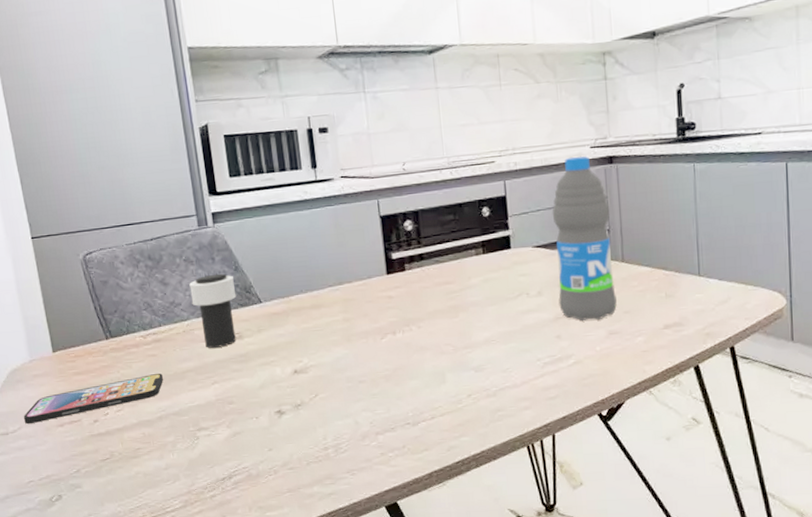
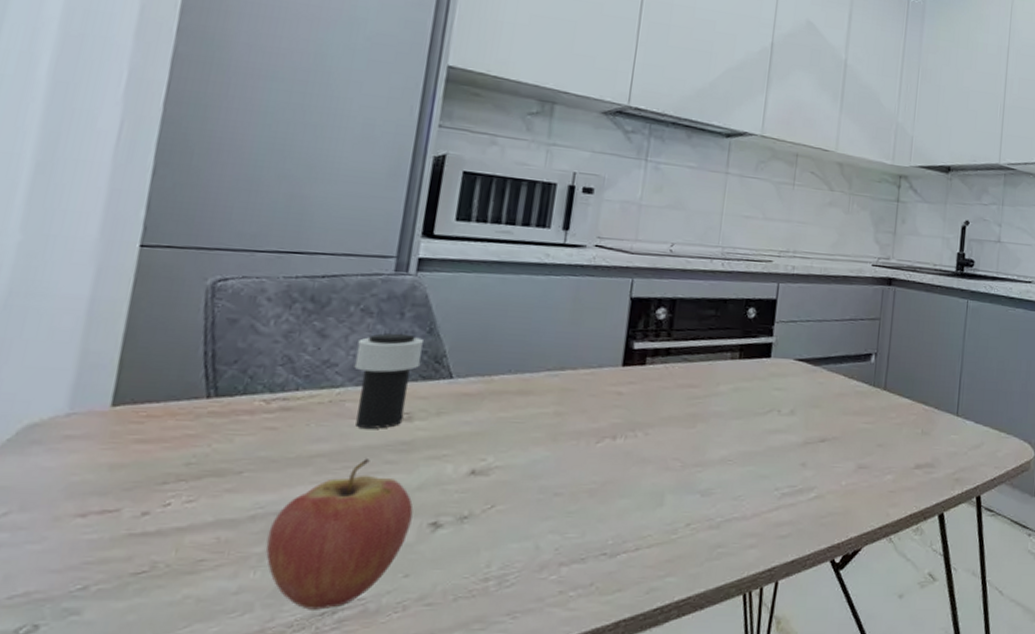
smartphone: present [23,373,164,425] -> none [19,453,278,509]
fruit: none [173,370,263,477] -> present [266,459,414,610]
water bottle: present [552,156,617,321] -> none [810,272,881,450]

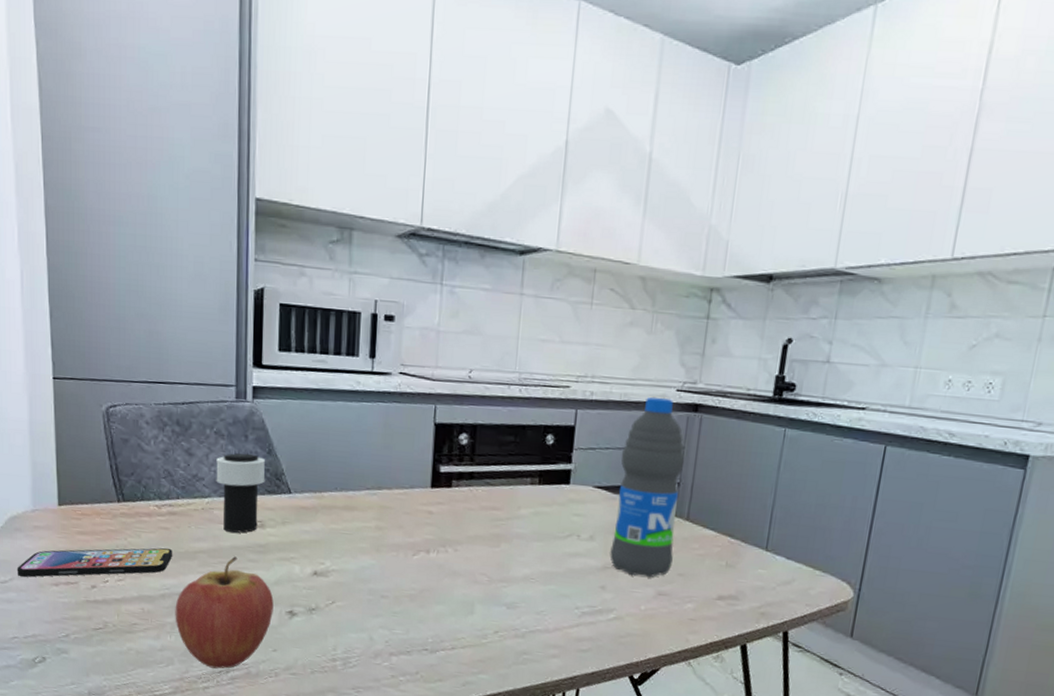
smartphone: none [19,453,278,509] -> present [17,547,173,578]
water bottle: none [810,272,881,450] -> present [610,397,685,577]

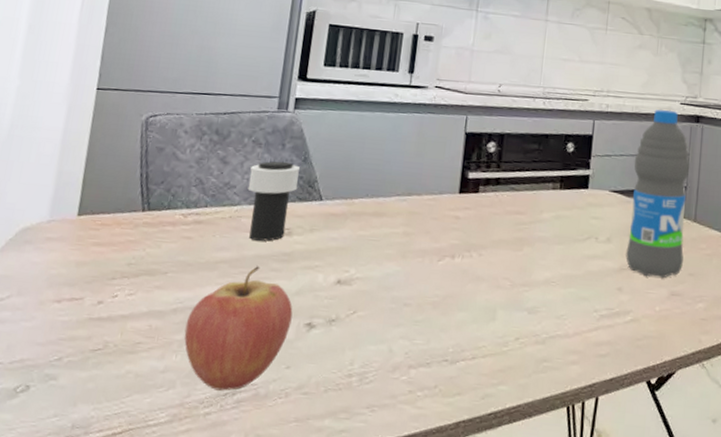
smartphone: present [17,547,173,578] -> none [17,258,193,294]

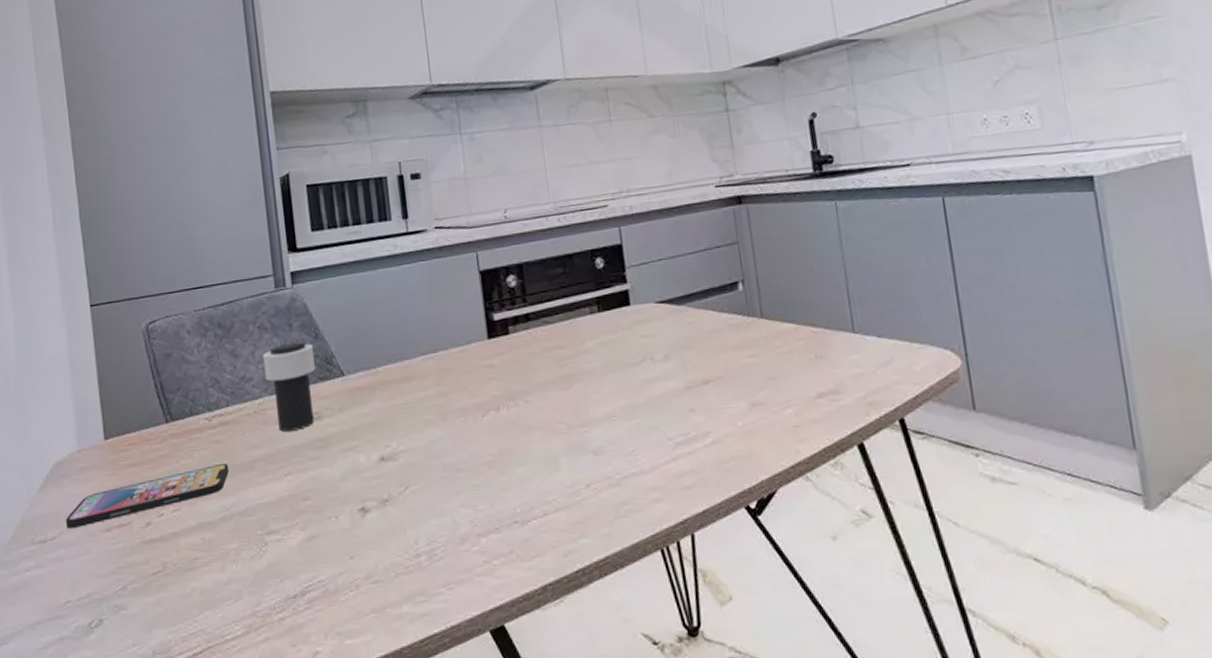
smartphone: none [17,258,193,294] -> present [65,463,230,529]
fruit: present [184,266,293,391] -> none [237,458,344,594]
water bottle: present [625,110,690,278] -> none [675,197,759,390]

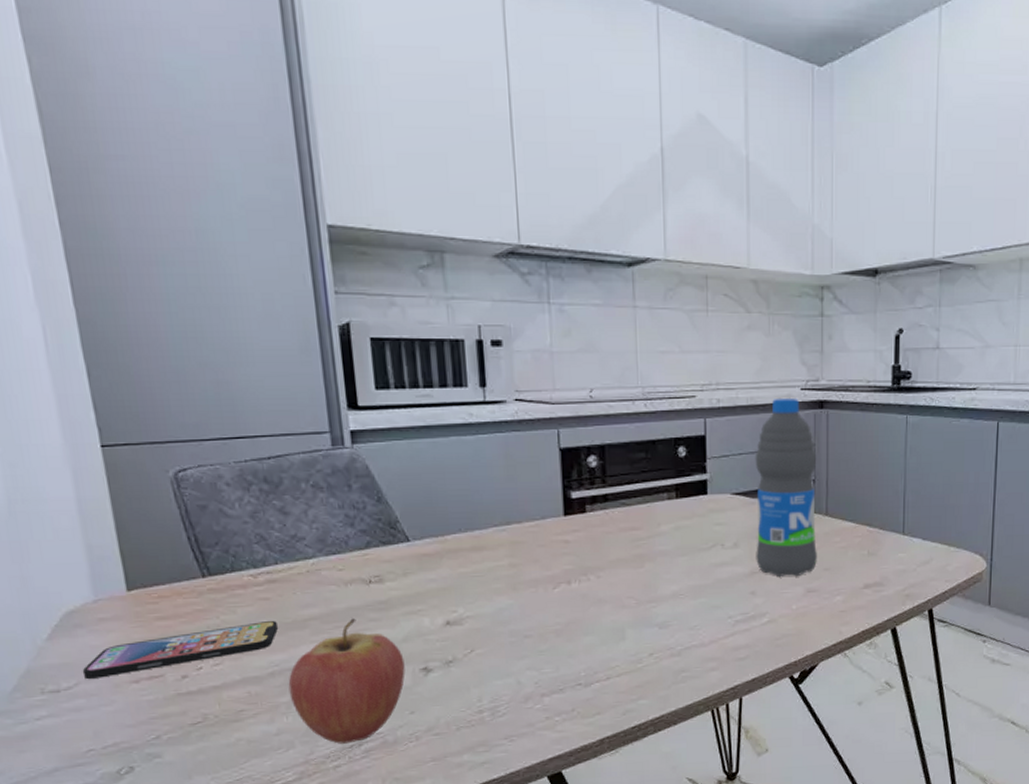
fruit: none [237,458,344,594] -> present [288,618,405,744]
cup: present [263,342,316,432] -> none [317,504,378,592]
water bottle: none [675,197,759,390] -> present [755,399,817,576]

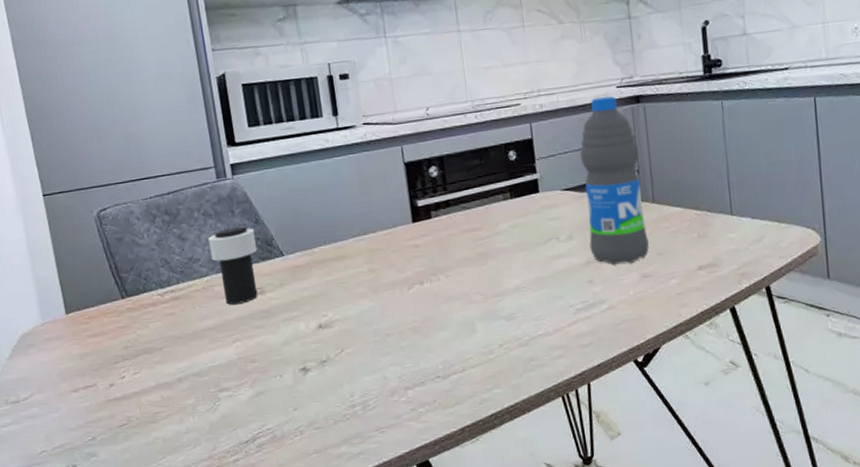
smartphone: present [82,620,279,680] -> none [35,332,183,391]
fruit: present [288,618,405,744] -> none [193,327,288,440]
cup: none [317,504,378,592] -> present [208,226,258,305]

